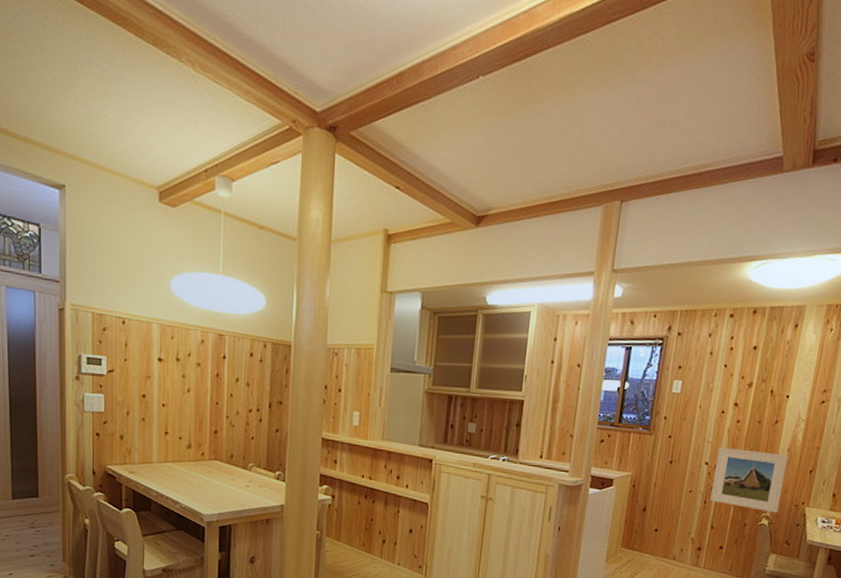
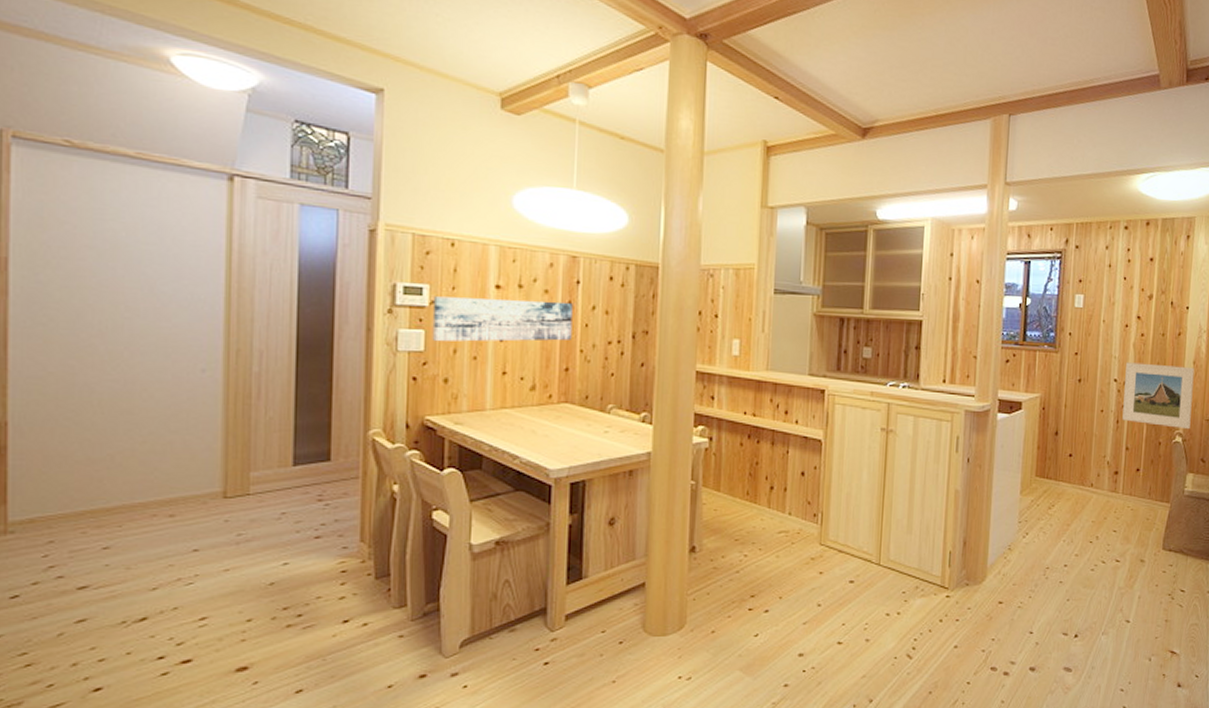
wall art: none [110,366,220,408] -> present [432,296,573,342]

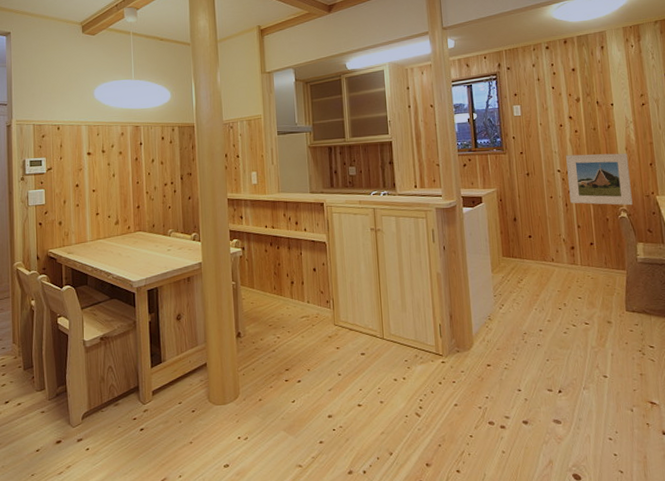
wall art: present [432,296,573,342] -> none [48,158,140,197]

